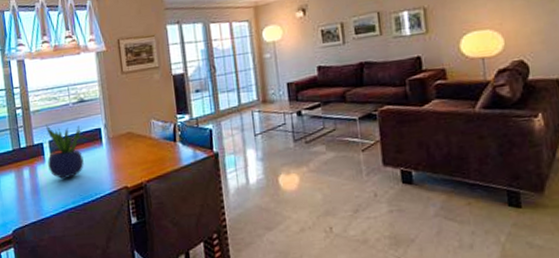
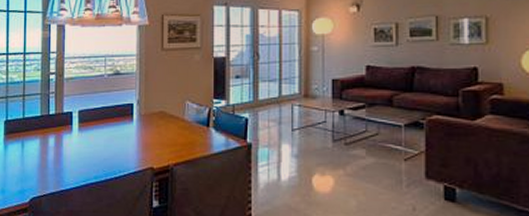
potted plant: present [46,124,85,179] -> none [75,93,116,151]

